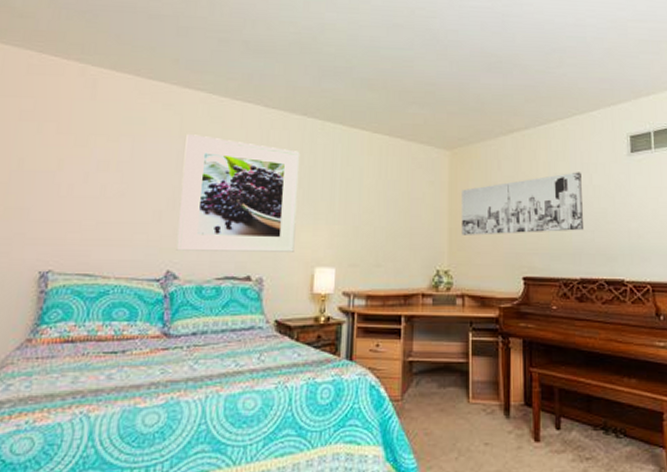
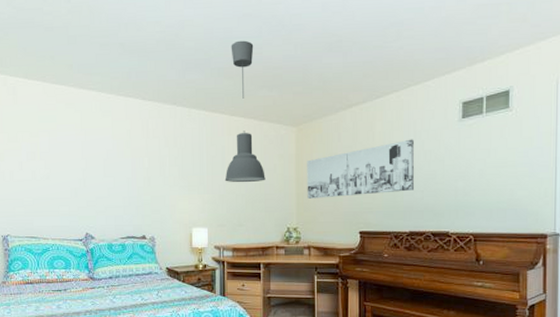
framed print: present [176,134,300,252] -> none [86,127,176,218]
ceiling light: none [361,51,412,213] -> present [224,40,265,183]

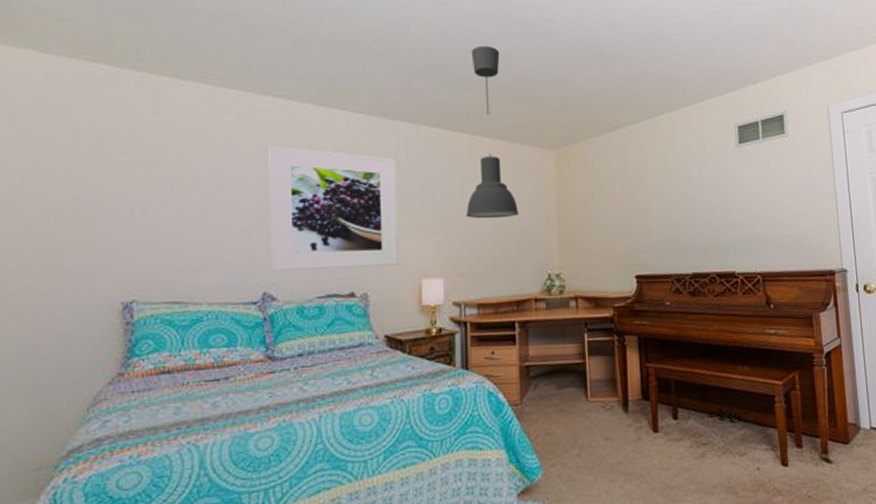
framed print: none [86,127,176,218] -> present [269,146,398,271]
wall art: present [307,139,415,199] -> none [569,166,695,237]

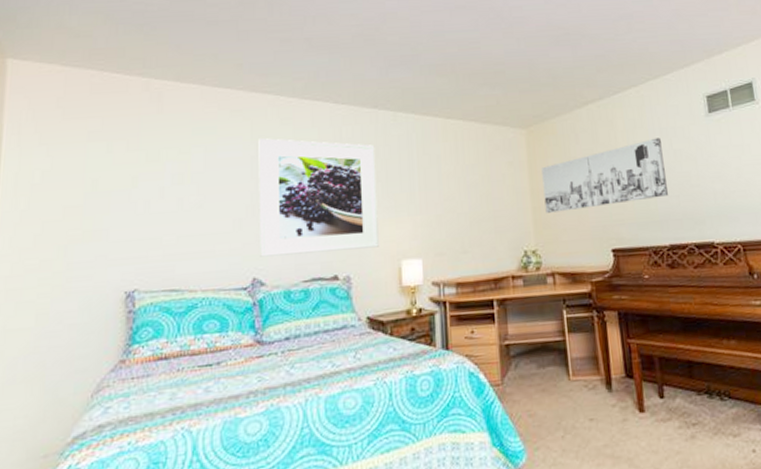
ceiling light: present [465,45,519,219] -> none [442,34,493,199]
wall art: none [569,166,695,237] -> present [541,137,669,213]

